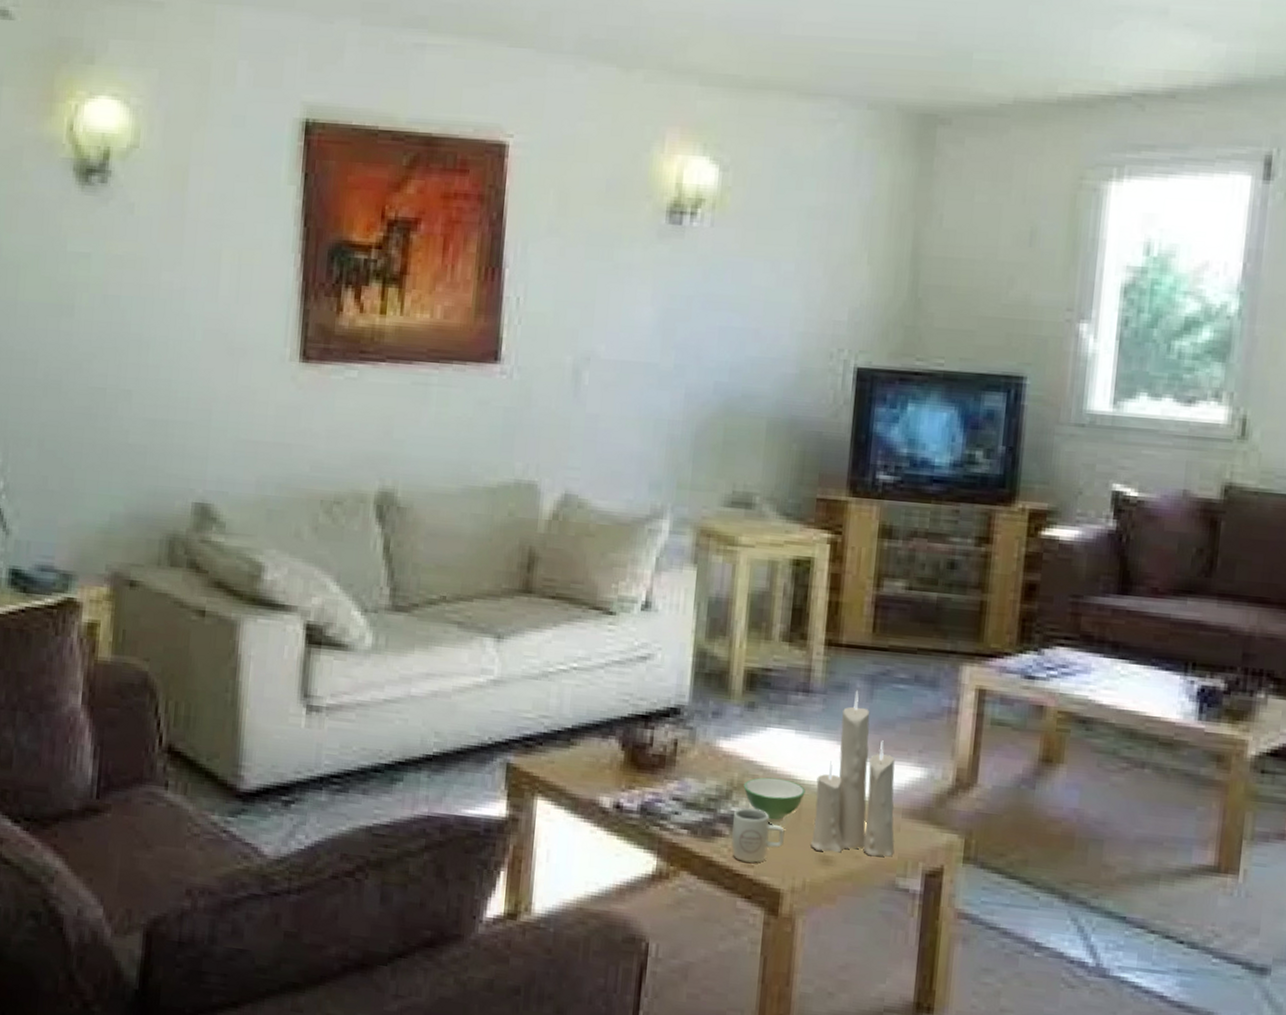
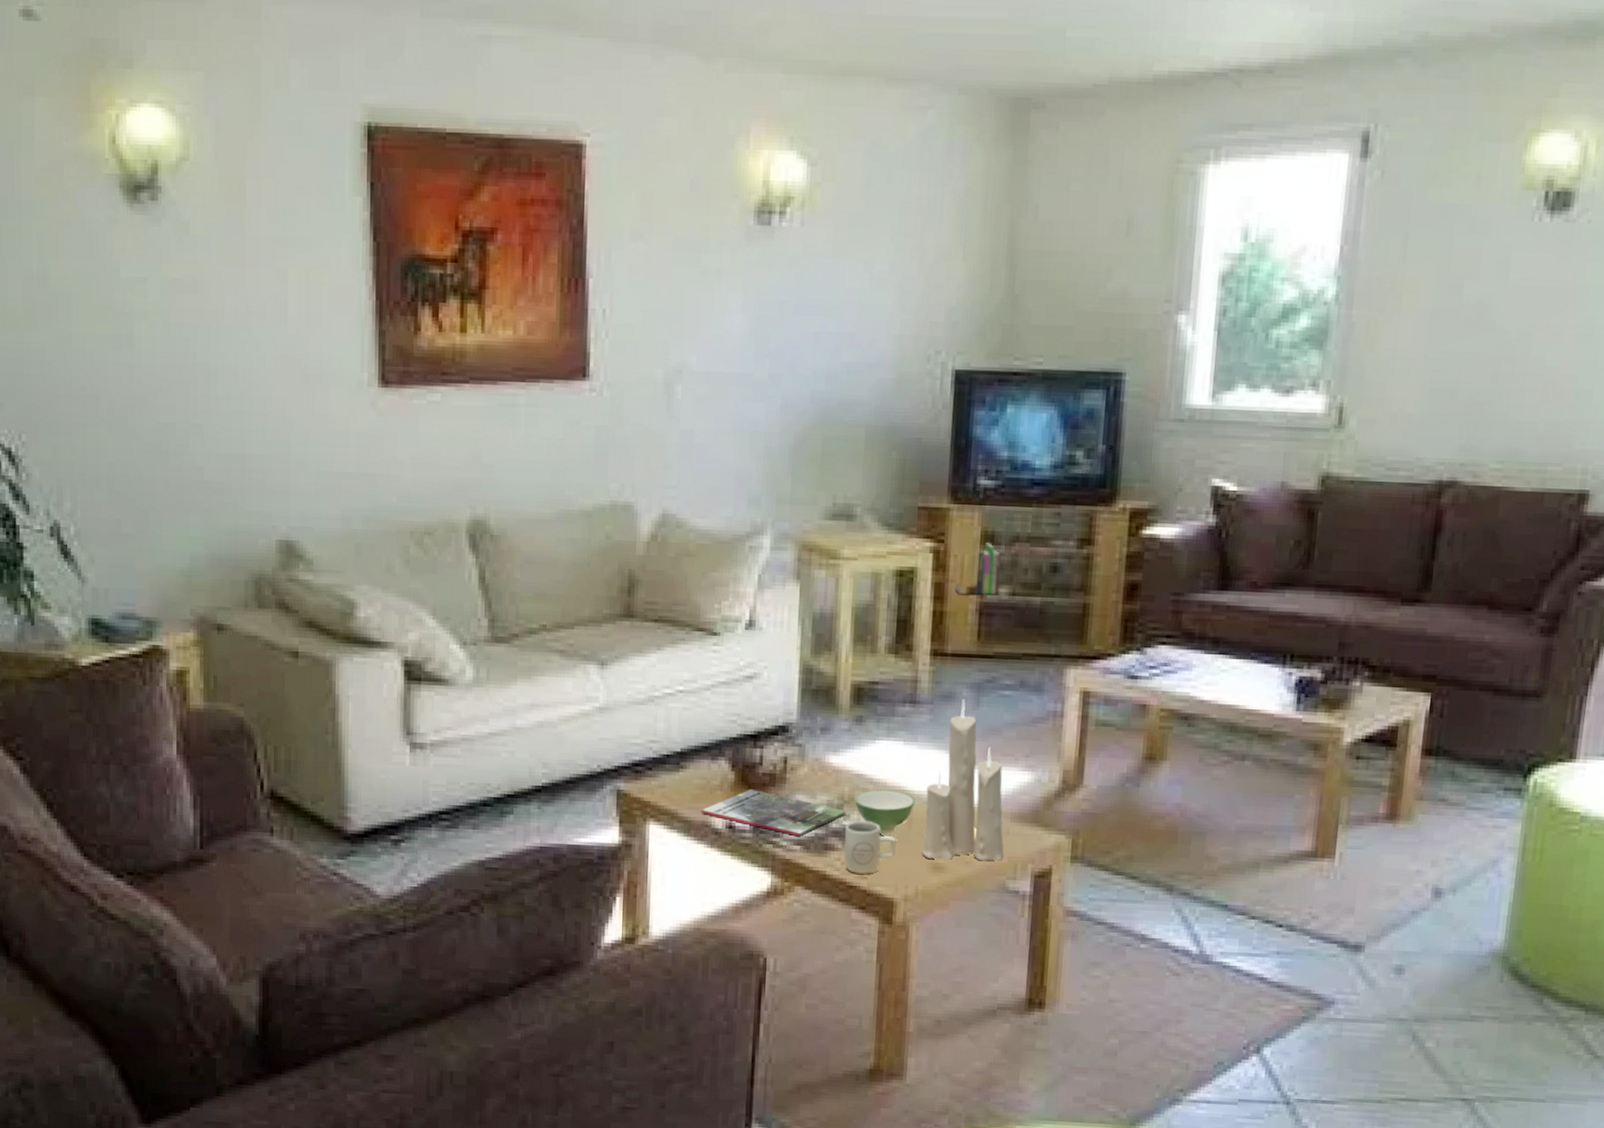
magazine: none [589,769,736,821] -> present [701,788,847,837]
books: none [850,536,898,589] -> present [953,542,1001,595]

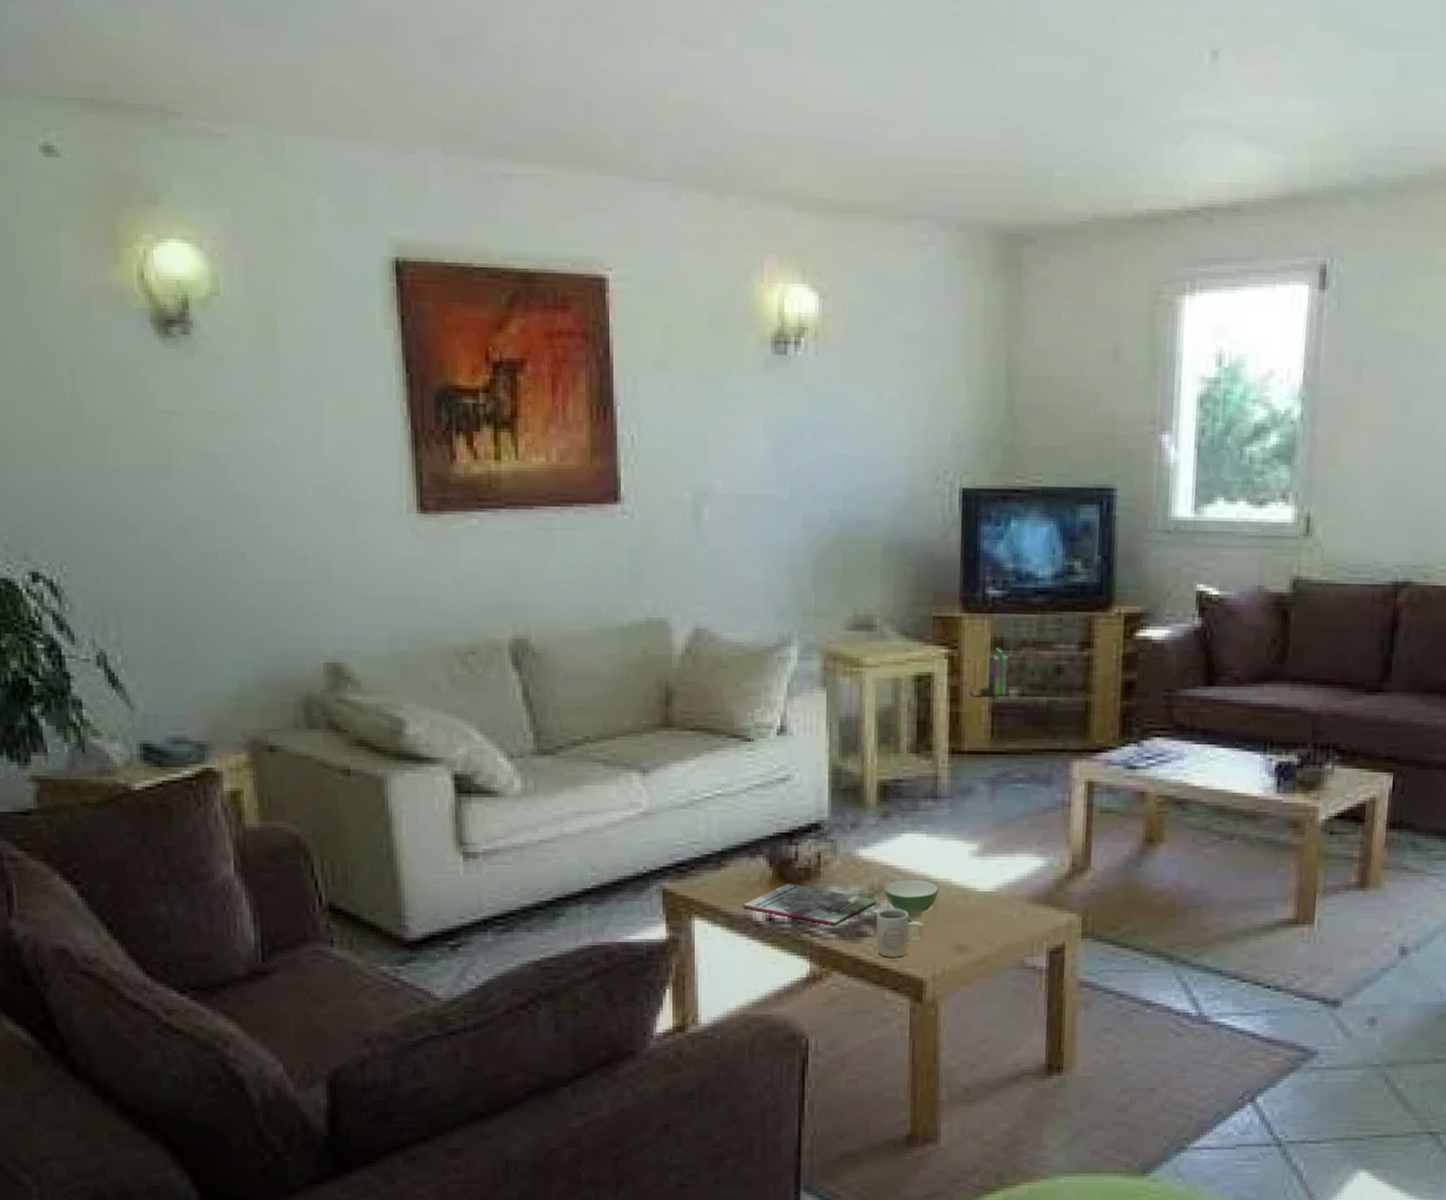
candle: present [922,699,1004,861] -> none [947,792,1022,941]

